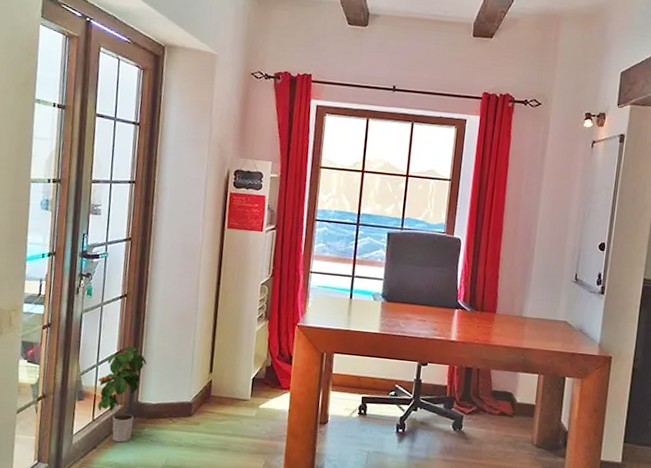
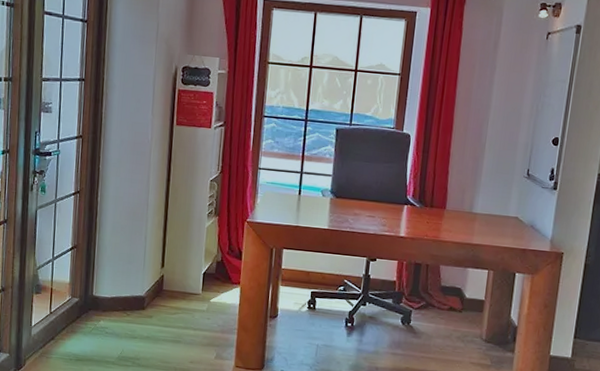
potted plant: present [97,346,146,443] -> none [53,241,100,334]

